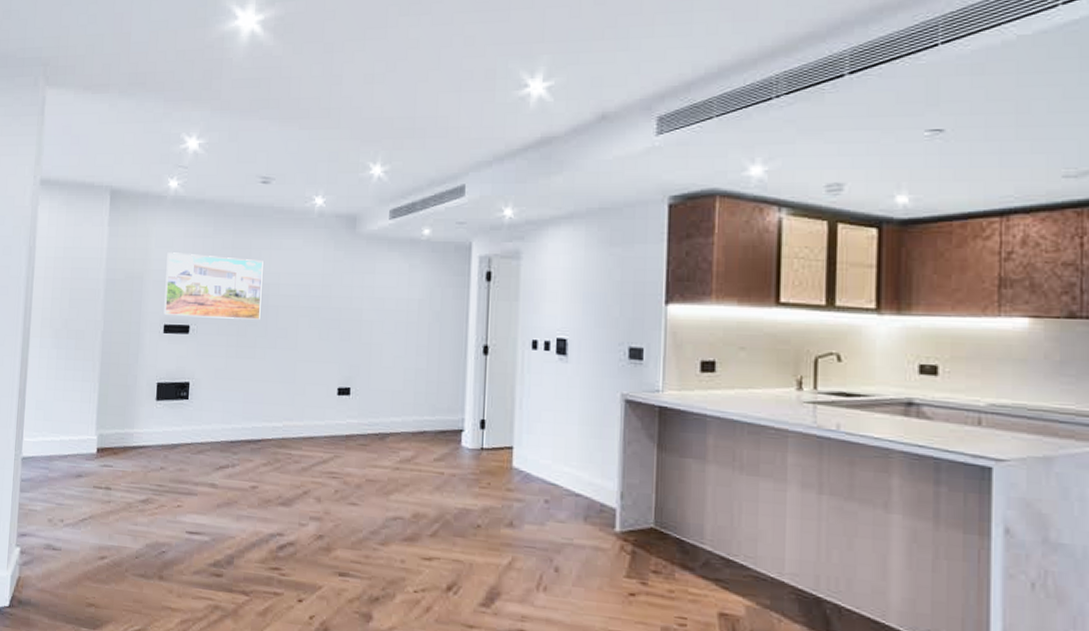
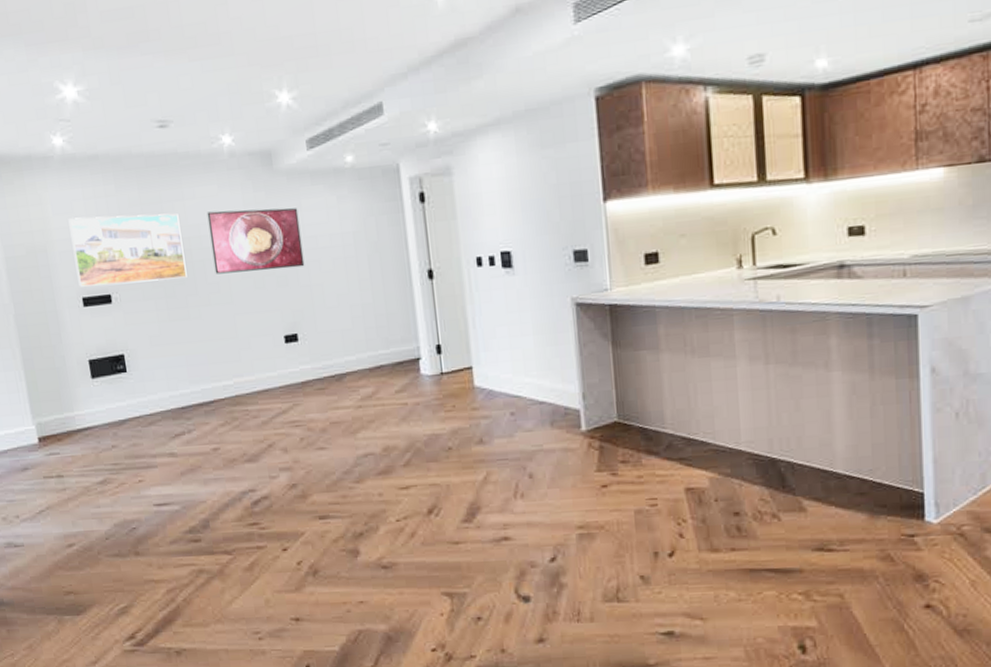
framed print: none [286,263,371,325] -> present [206,208,305,274]

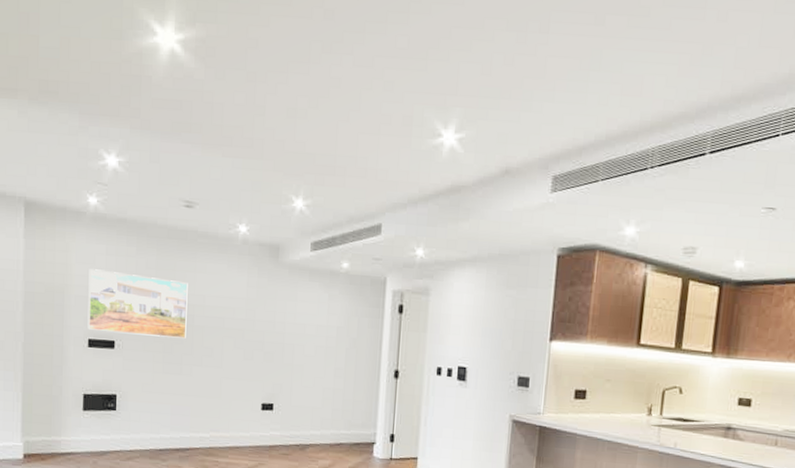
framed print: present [206,208,305,274] -> none [211,286,293,348]

